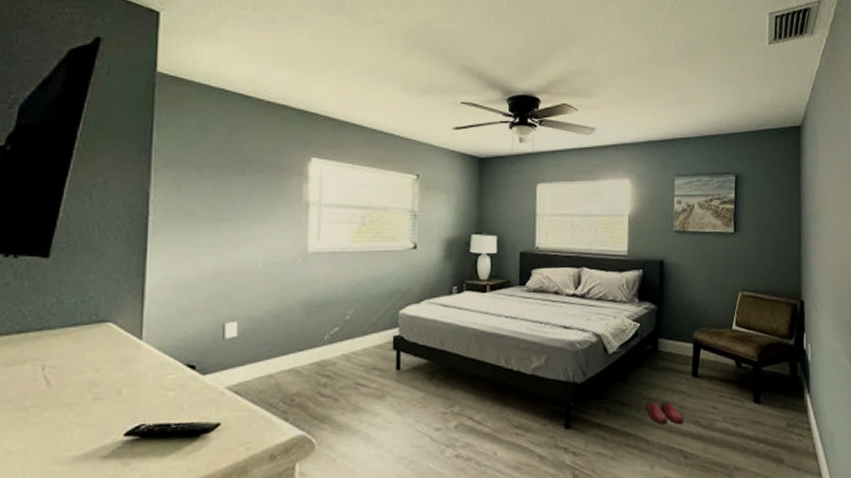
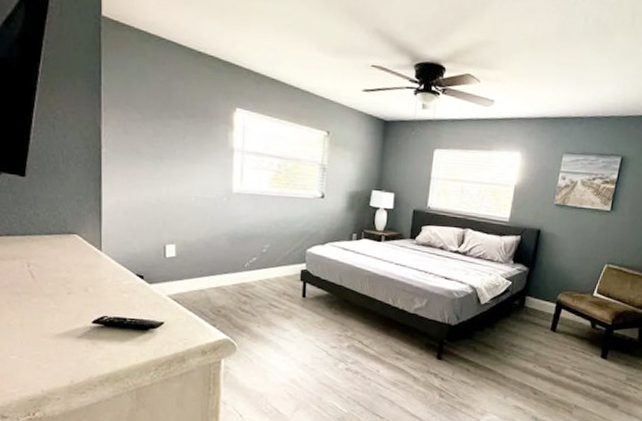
slippers: present [646,401,683,425] -> none [507,347,538,367]

